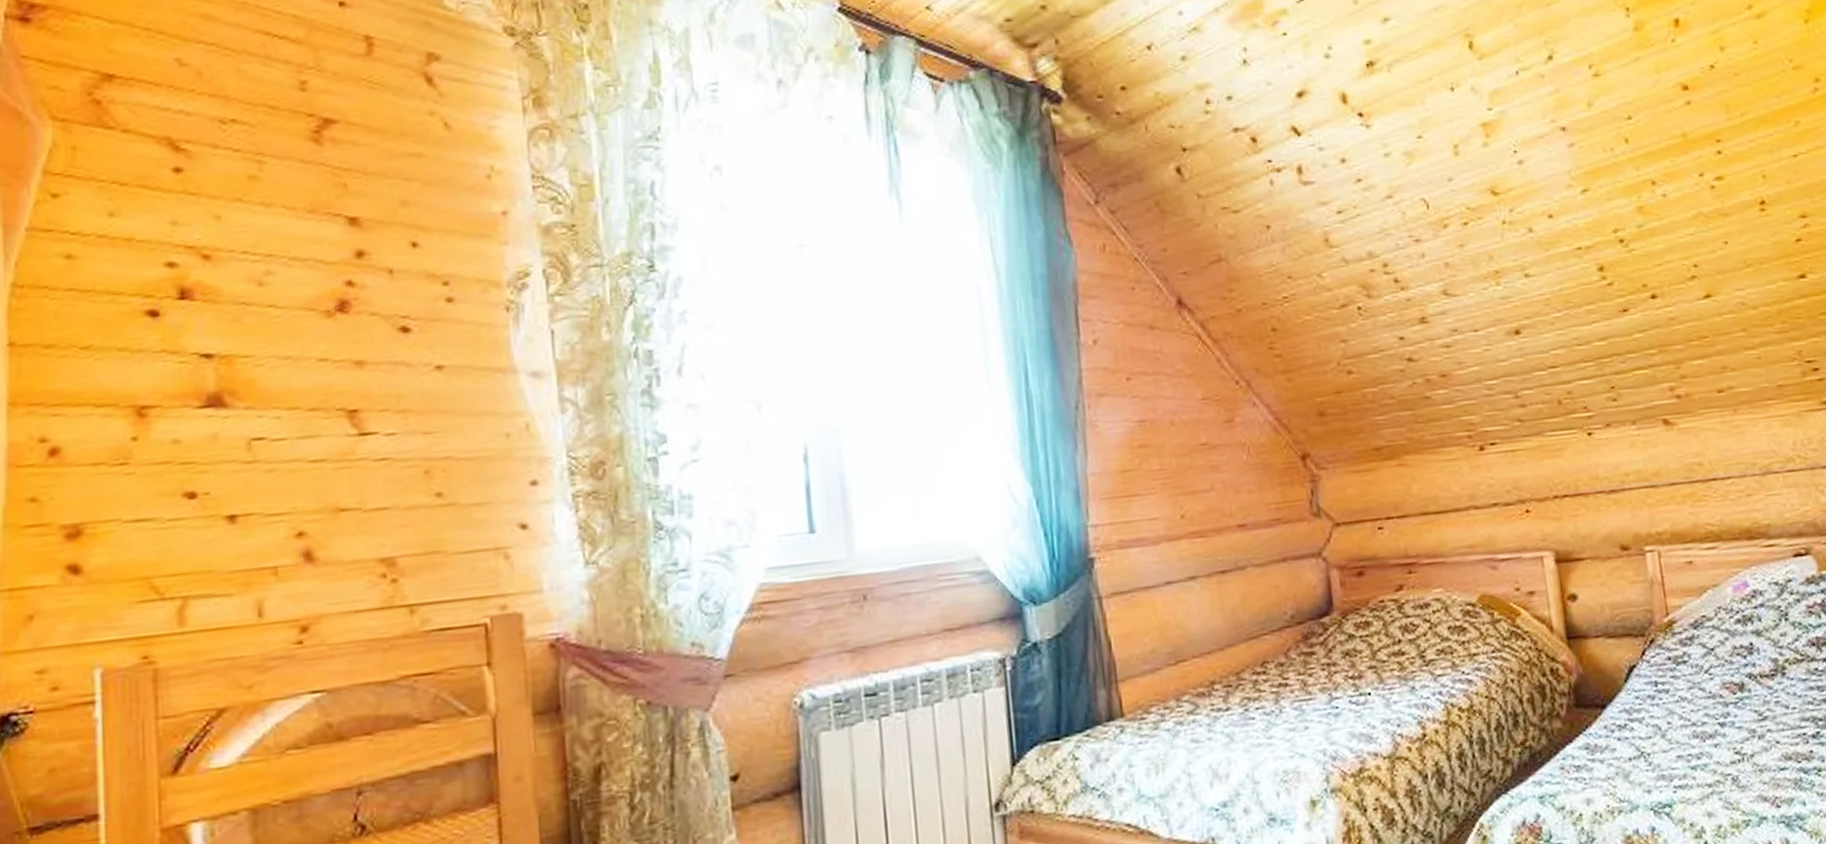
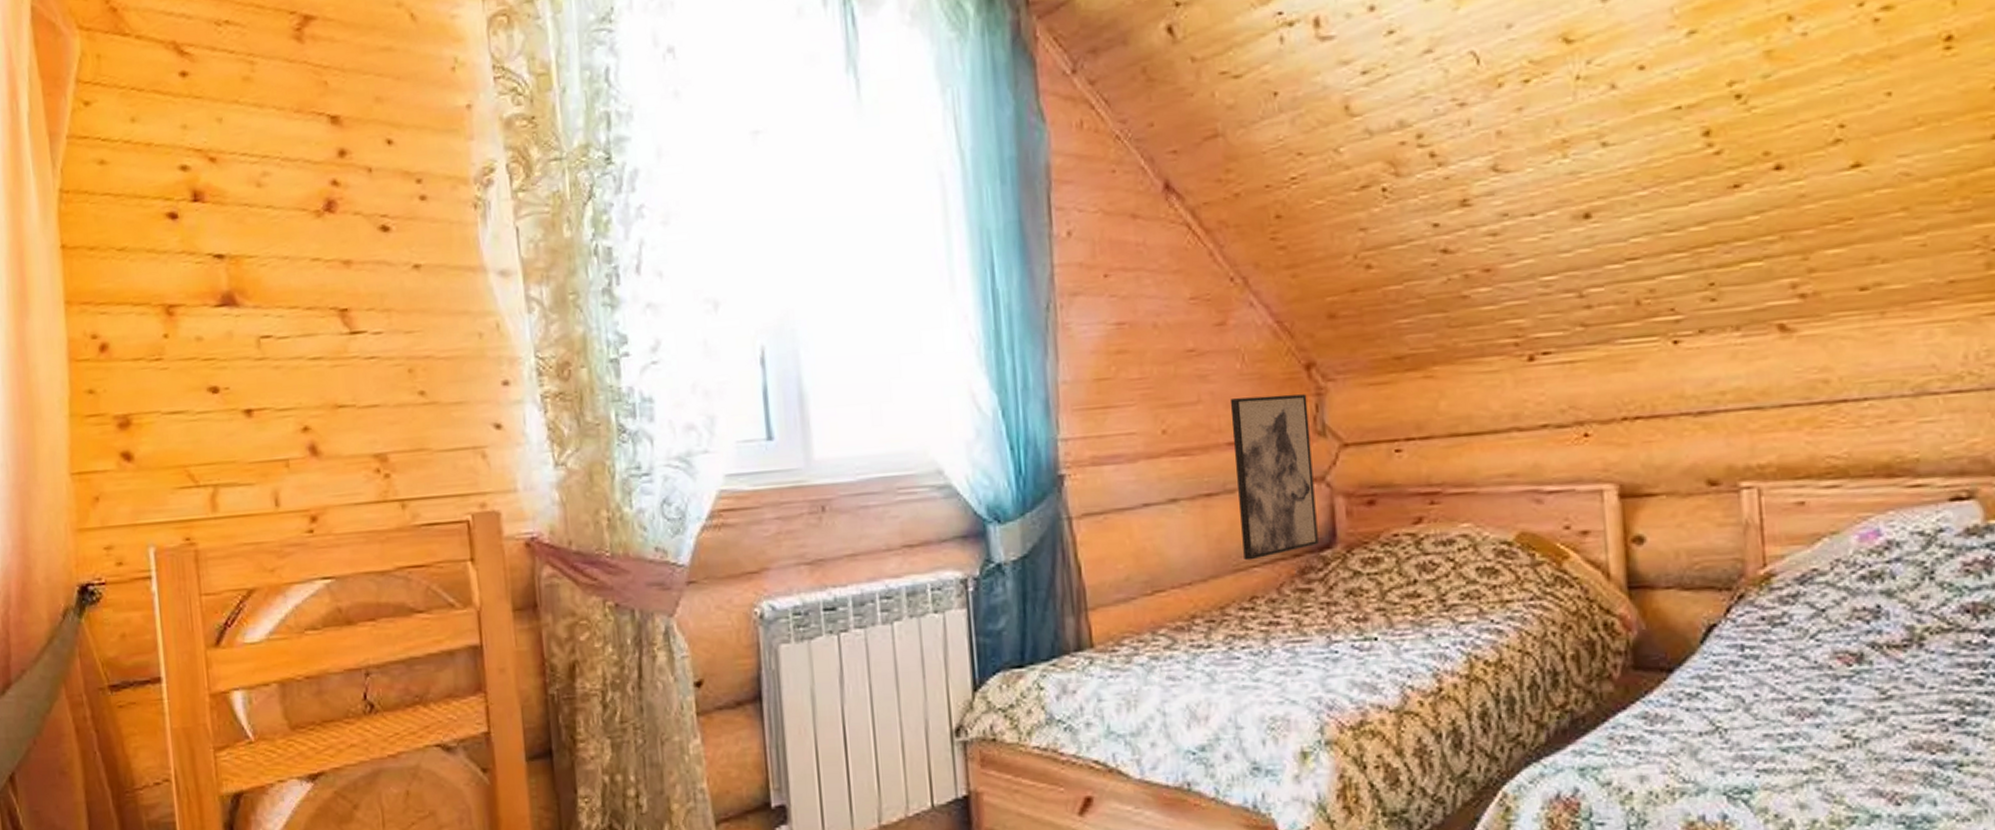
wall art: none [1238,481,1318,630] -> present [1230,394,1319,561]

